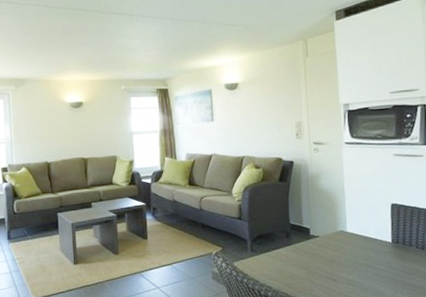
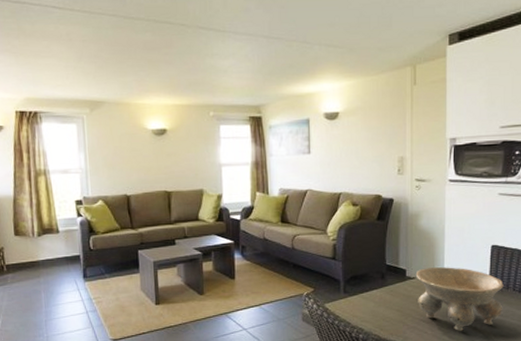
bowl: none [319,225,408,289] -> present [415,267,504,331]

